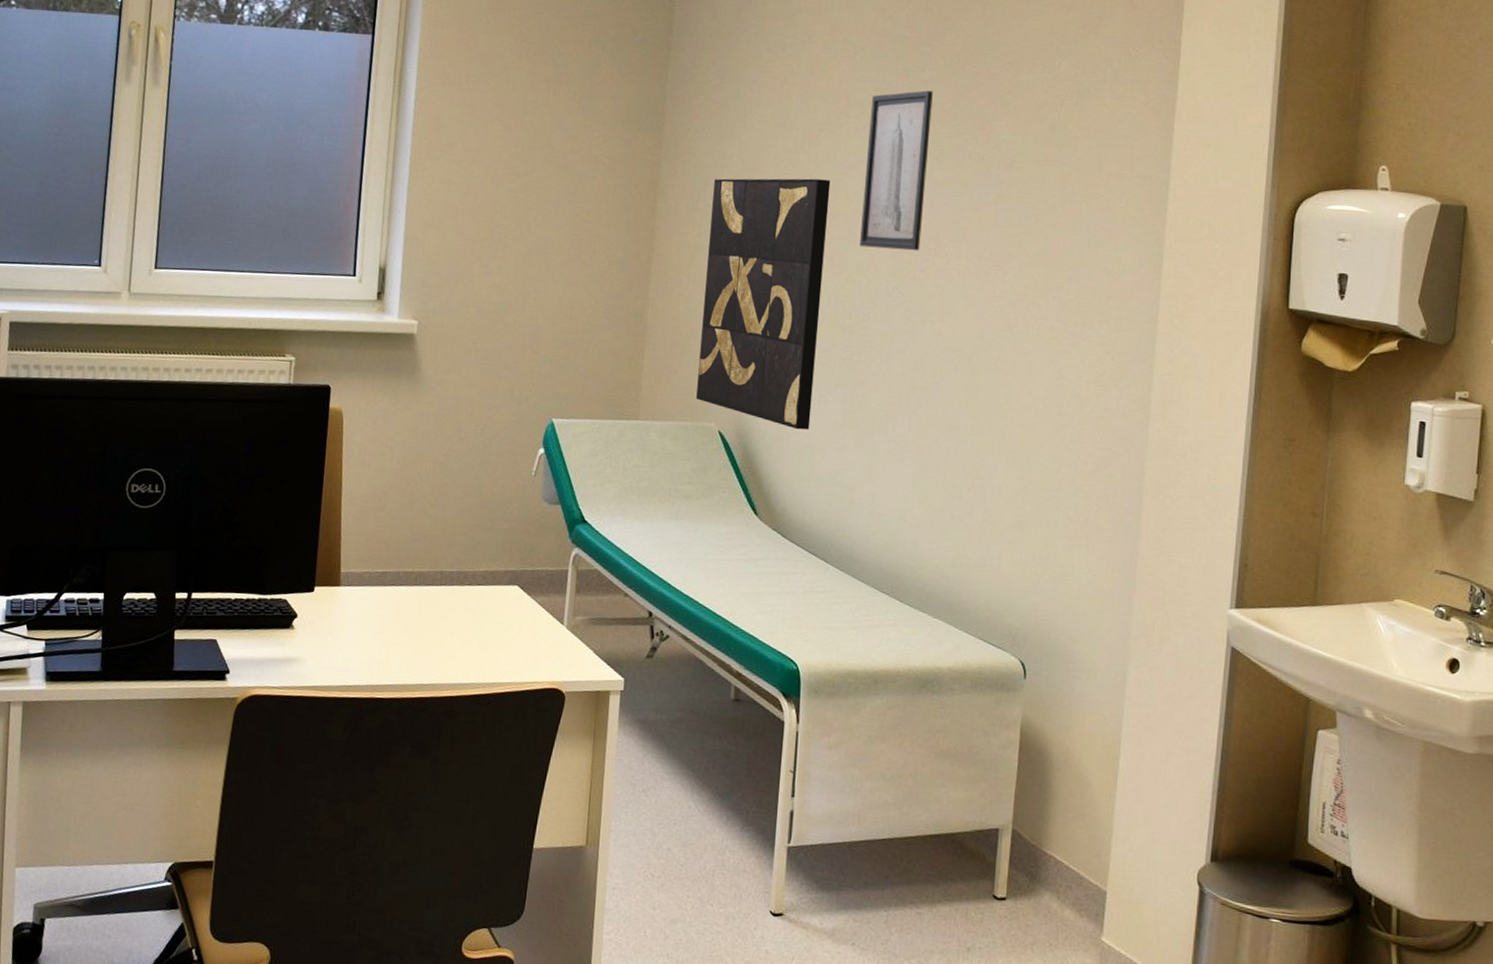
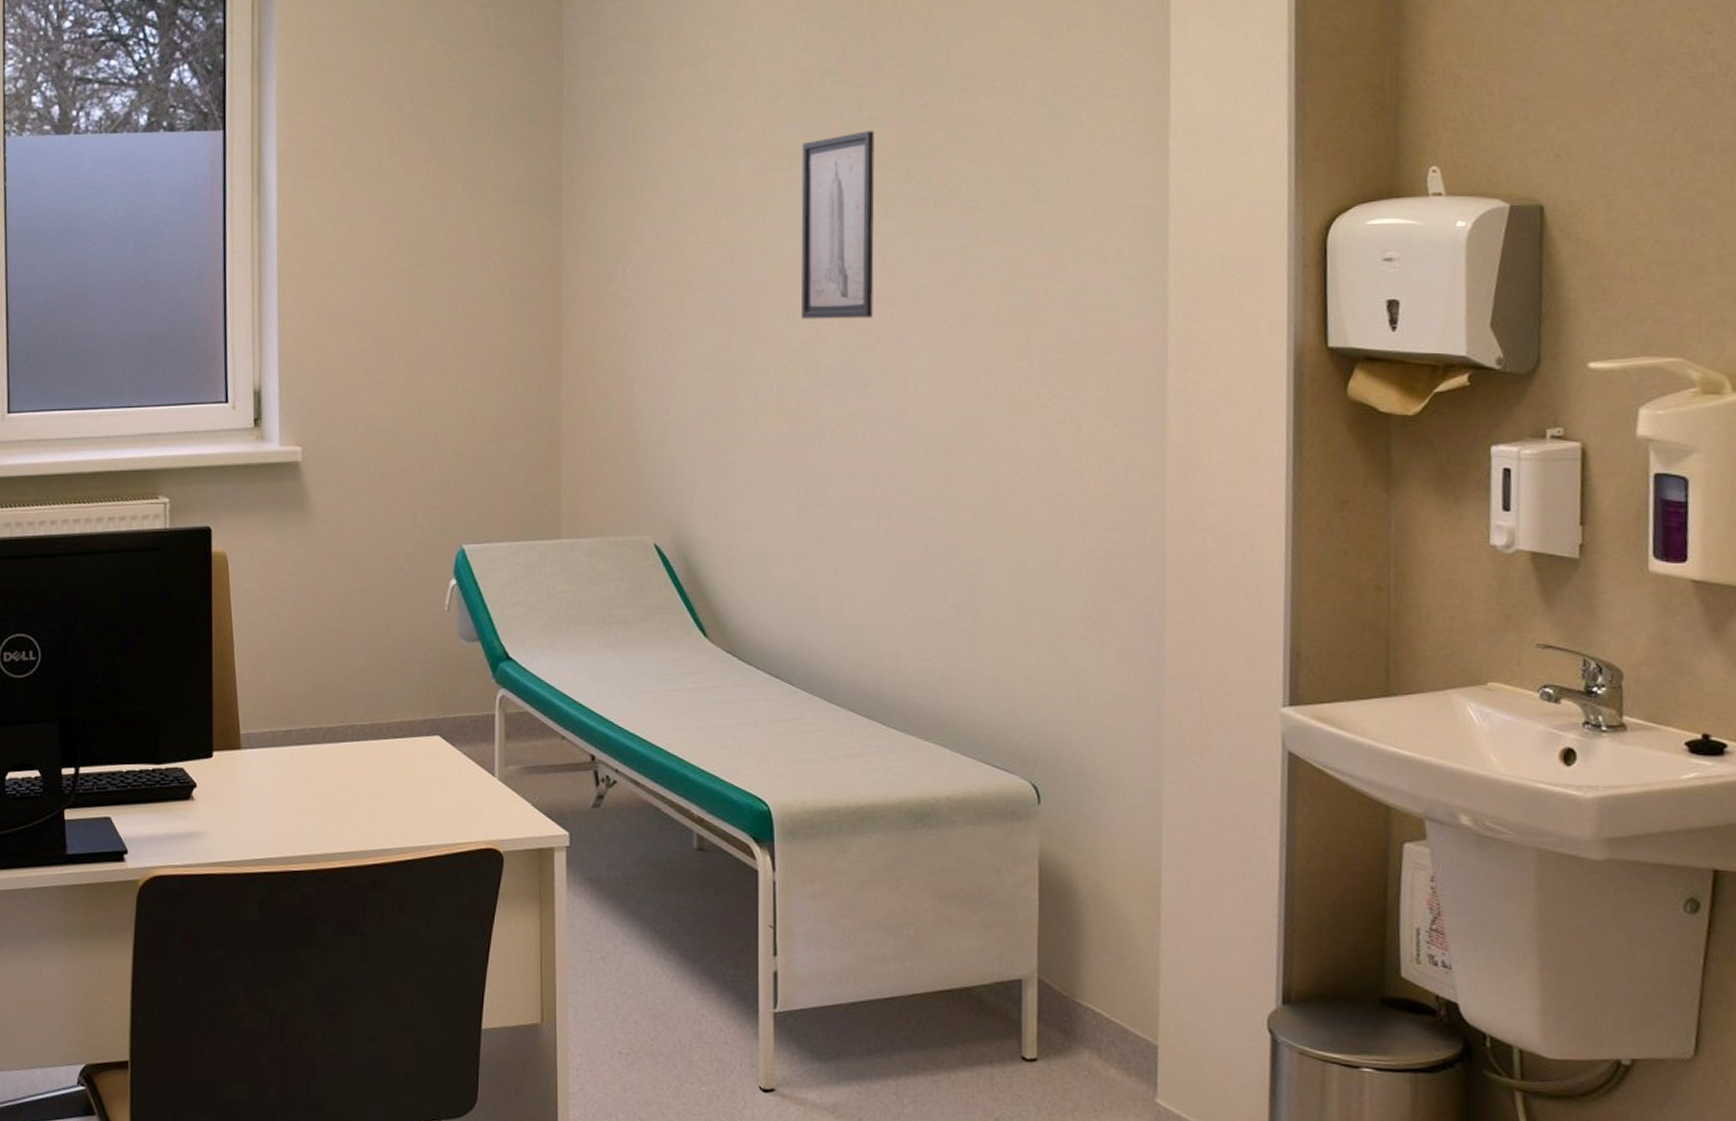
wall art: present [696,178,831,430] -> none [625,245,762,536]

